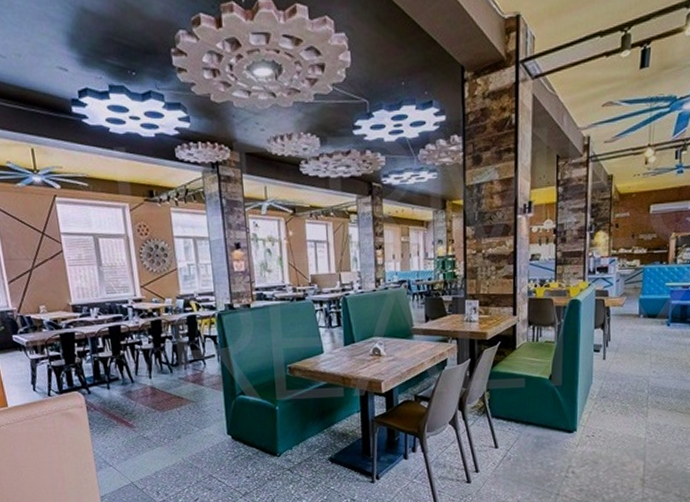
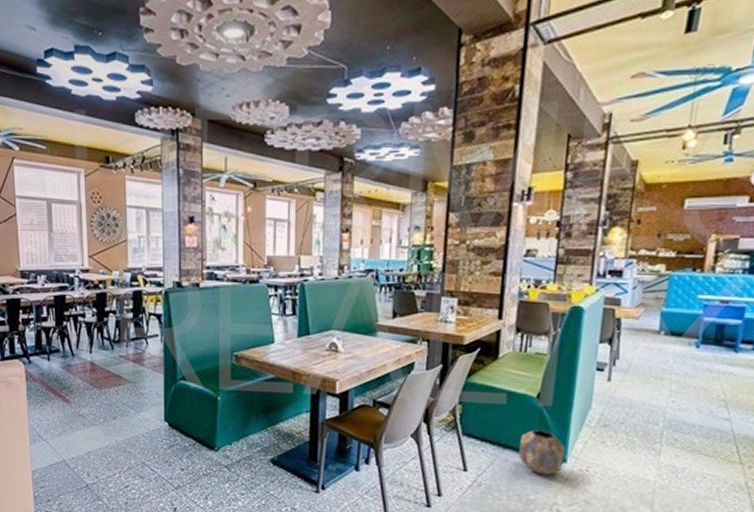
planter: none [539,406,575,444] -> present [519,429,566,476]

